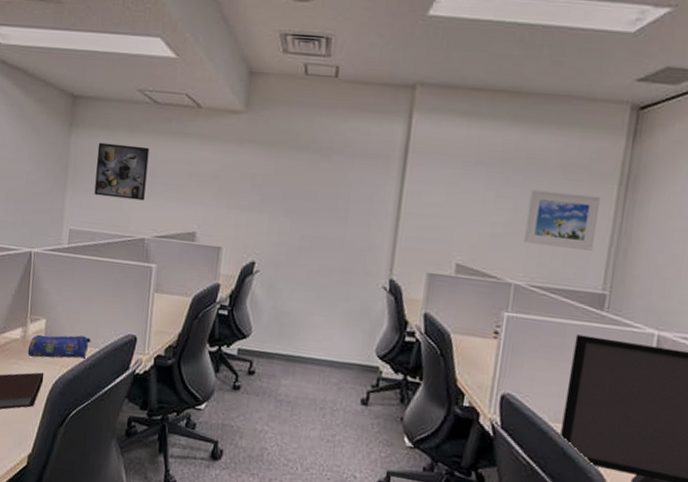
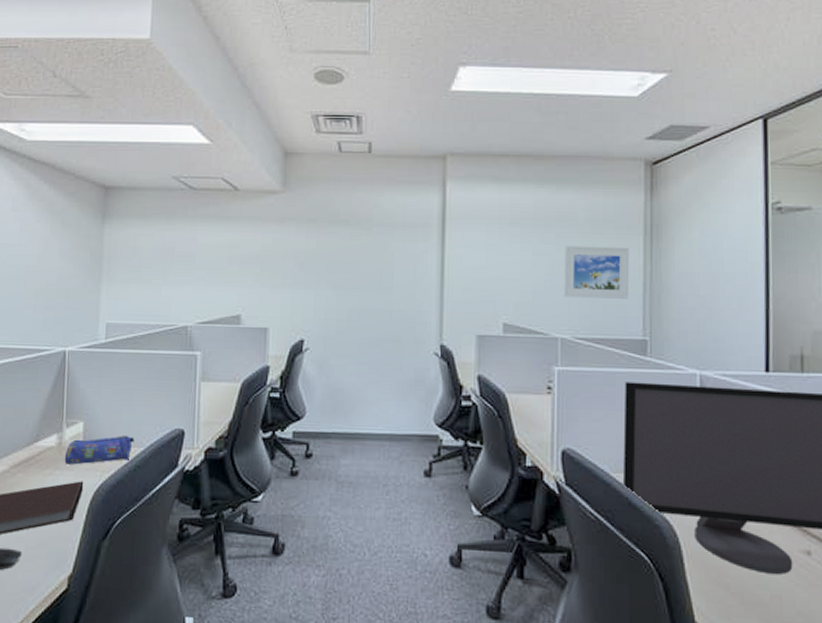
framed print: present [94,142,150,201] -> none [131,232,188,287]

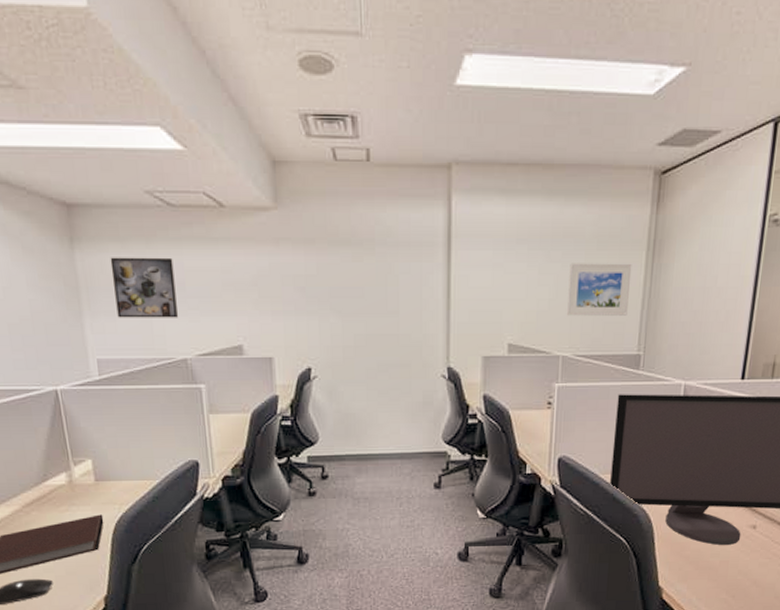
pencil case: present [64,435,135,465] -> none [77,470,149,500]
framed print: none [131,232,188,287] -> present [110,257,178,318]

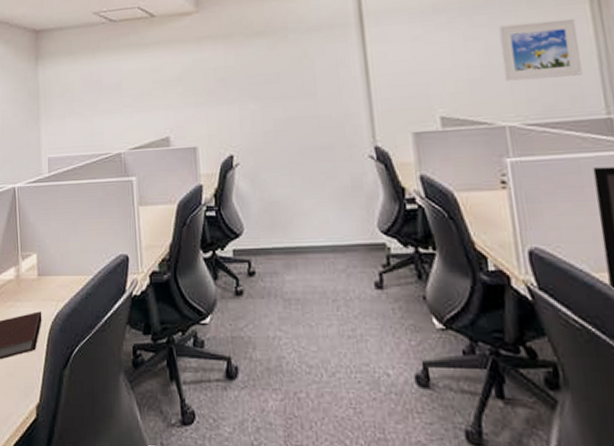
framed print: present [110,257,178,318] -> none [64,64,115,120]

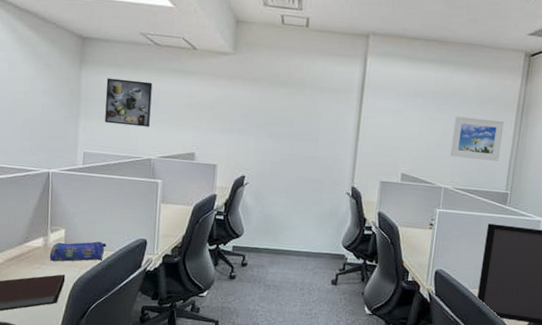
pencil case: none [23,265,83,296] -> present [49,241,107,262]
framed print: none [64,64,115,120] -> present [104,78,153,127]

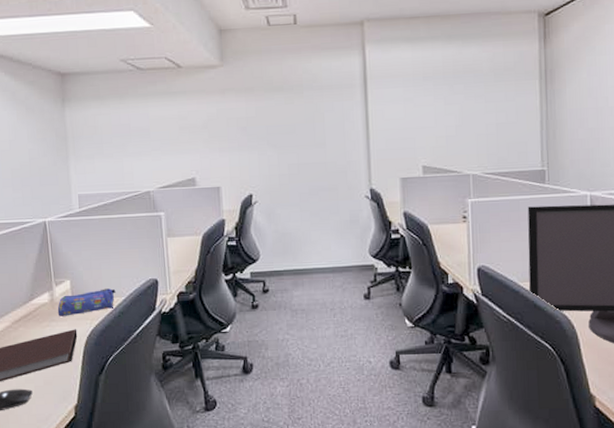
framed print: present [104,78,153,127] -> none [92,109,143,160]
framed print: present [450,116,505,161] -> none [472,91,528,139]

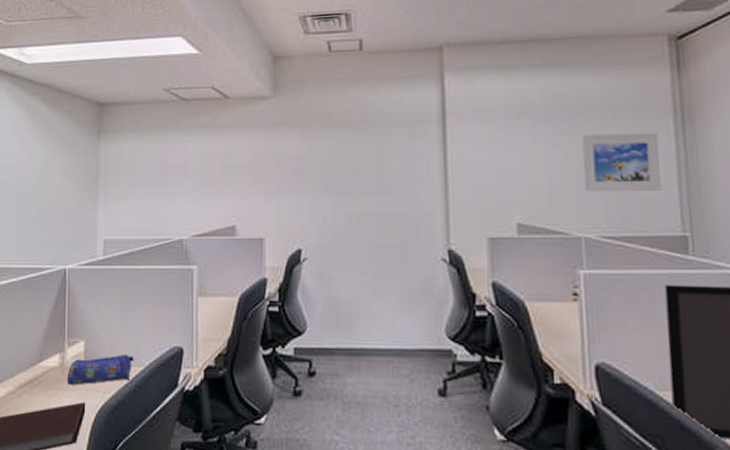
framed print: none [472,91,528,139] -> present [581,132,661,192]

